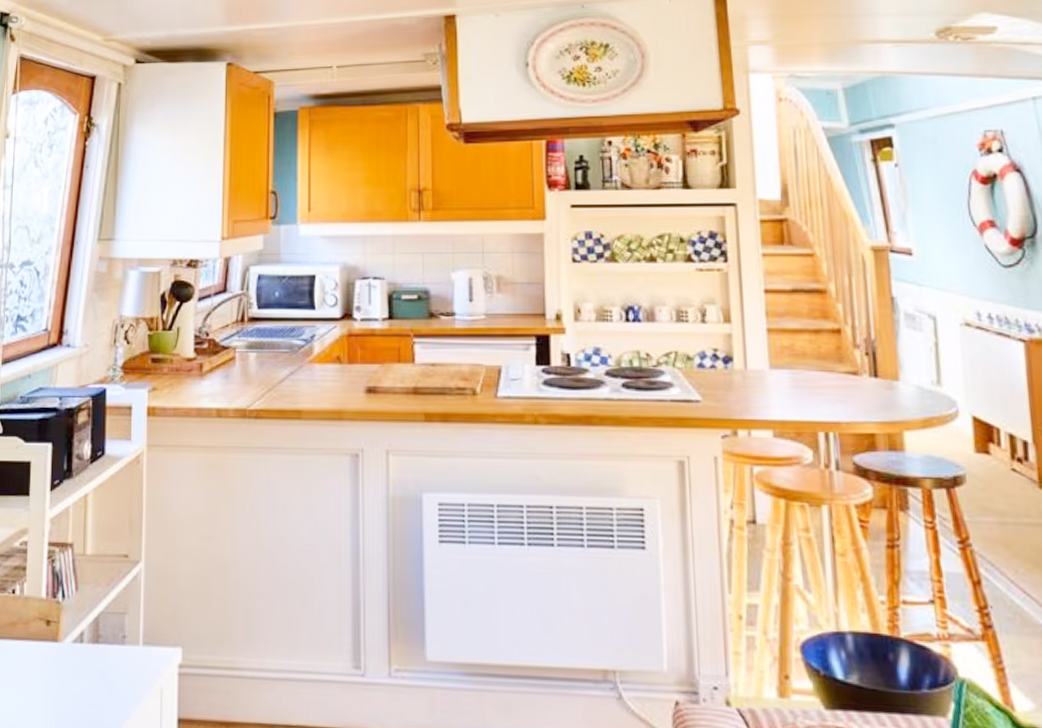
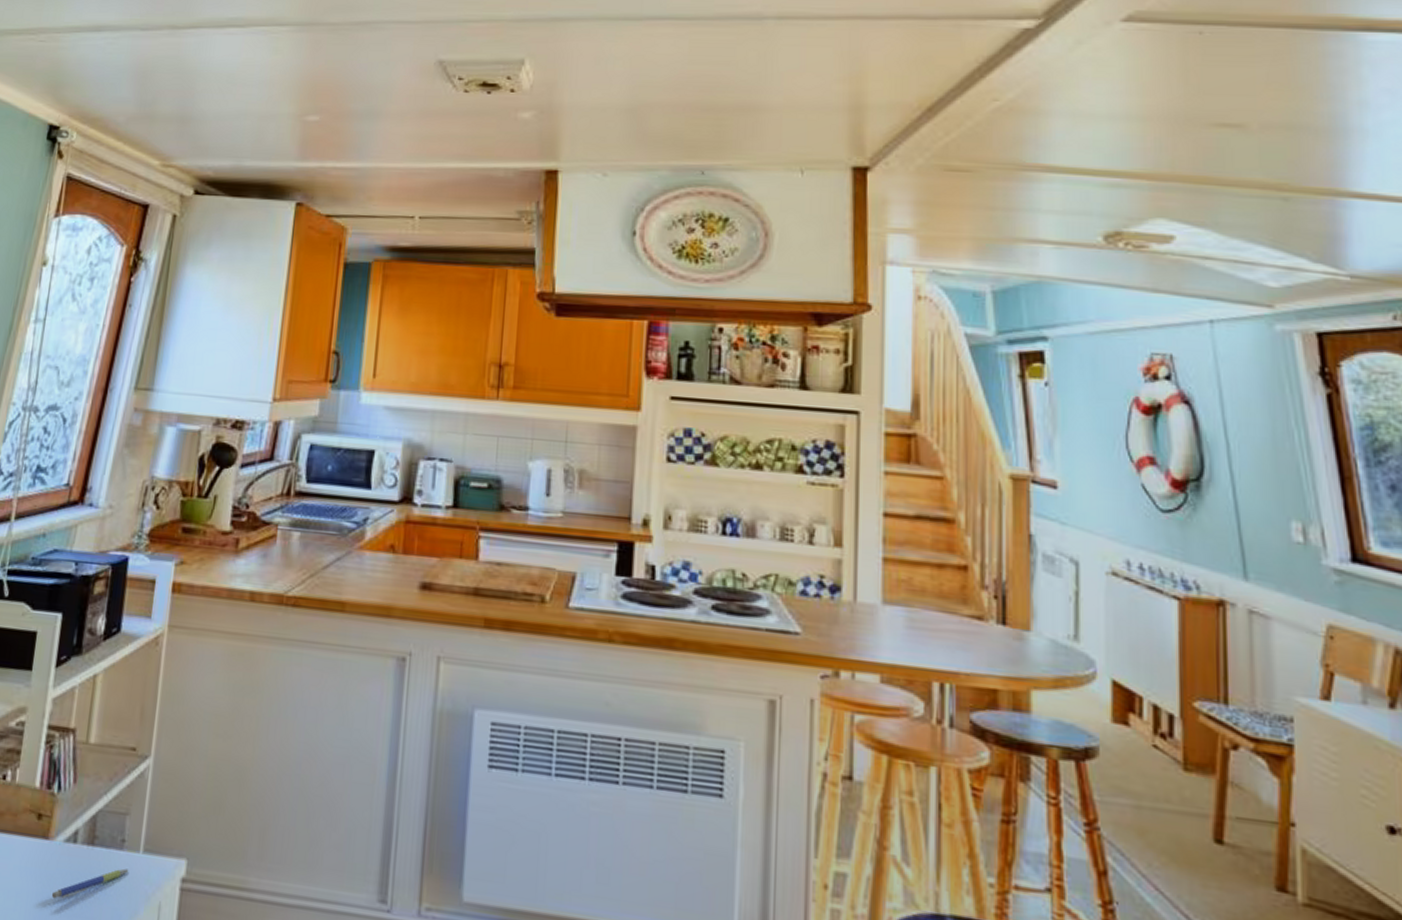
pen: none [66,661,131,694] -> present [52,868,128,899]

